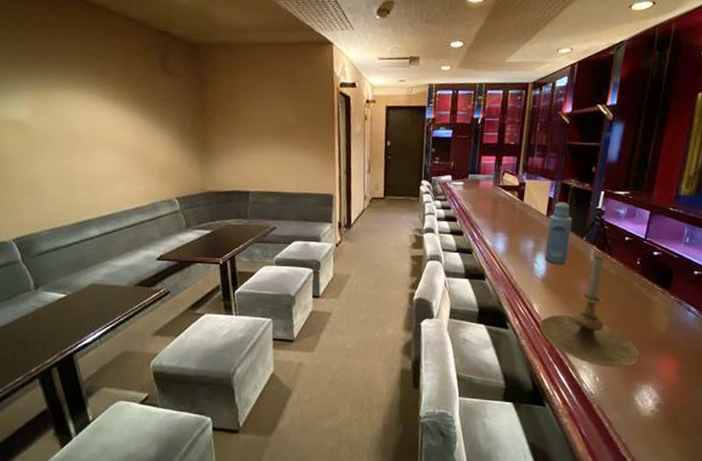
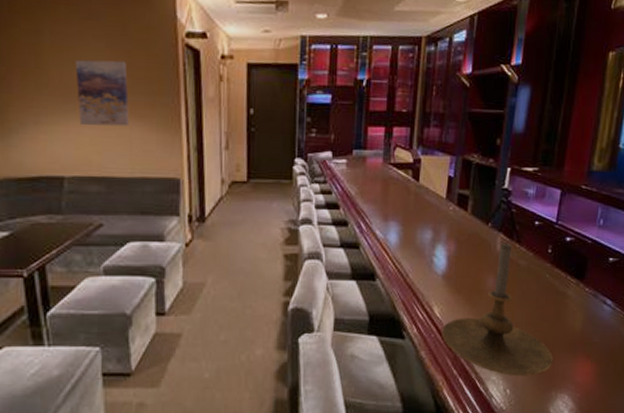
wall art: none [259,104,297,155] -> present [75,59,130,127]
bottle: present [544,202,572,264] -> none [445,181,476,256]

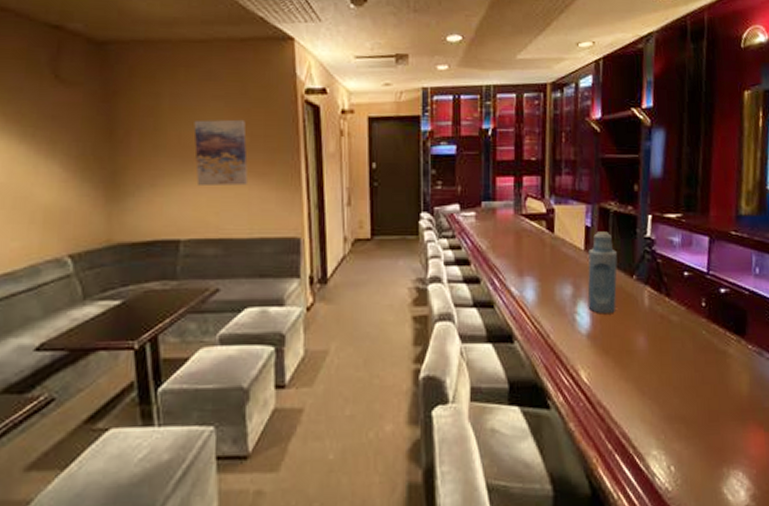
candle holder: present [442,242,553,376] -> none [591,296,720,450]
bottle: none [445,181,476,256] -> present [587,231,618,313]

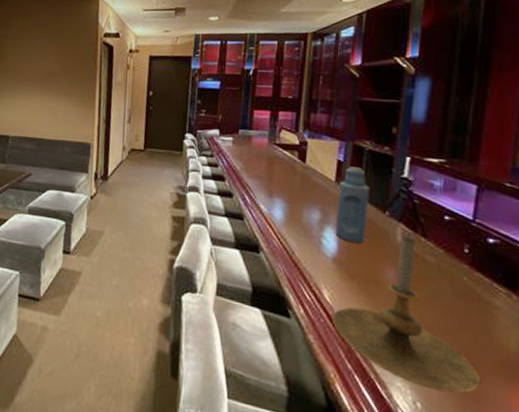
wall art: present [194,119,249,186] -> none [24,53,60,102]
candle holder: none [591,296,720,450] -> present [333,234,480,394]

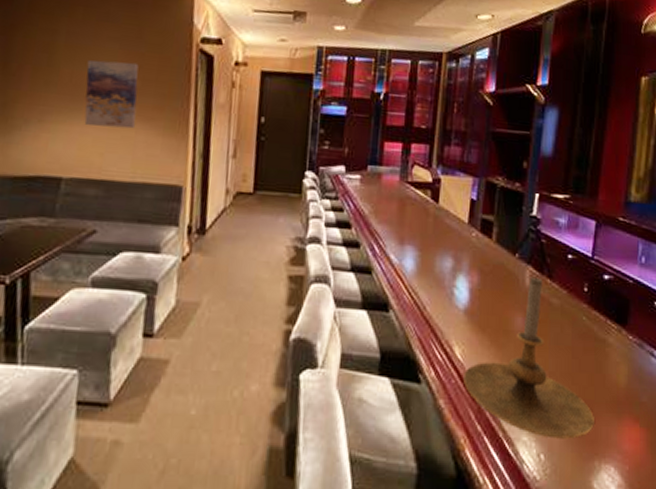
wall art: none [24,53,60,102] -> present [84,59,139,129]
bottle: present [335,166,369,243] -> none [467,205,501,290]

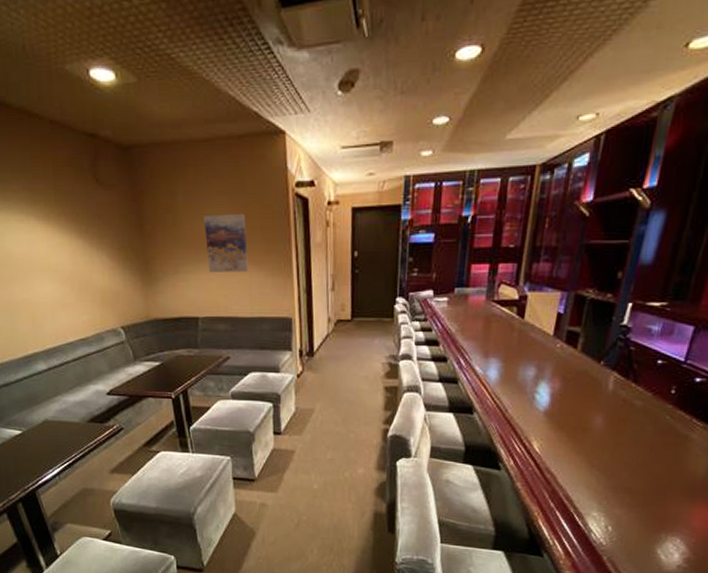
candle holder: present [463,277,594,439] -> none [540,381,666,516]

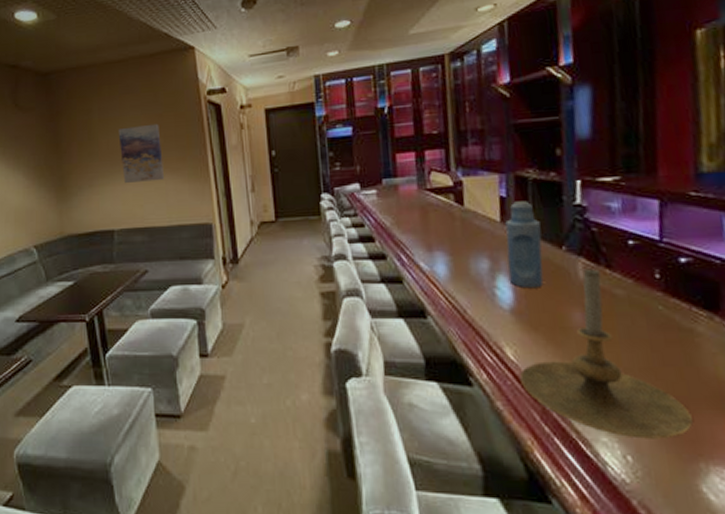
candle holder: none [540,381,666,516] -> present [520,268,693,439]
bottle: none [549,318,587,394] -> present [505,201,544,287]

